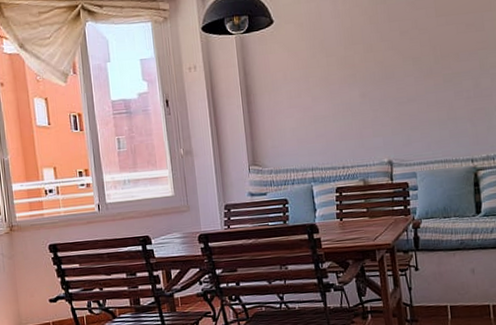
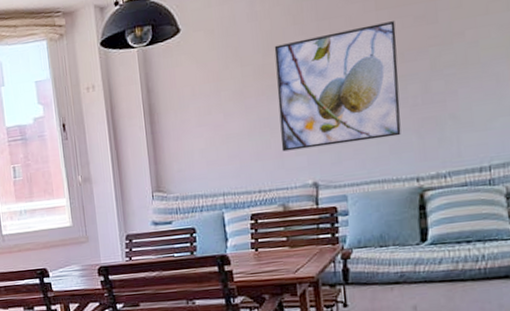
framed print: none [354,27,458,133] -> present [274,21,401,152]

